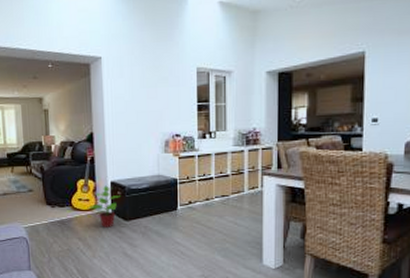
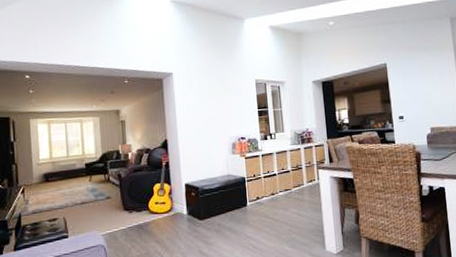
potted plant: present [87,185,122,227] -> none [163,187,196,228]

